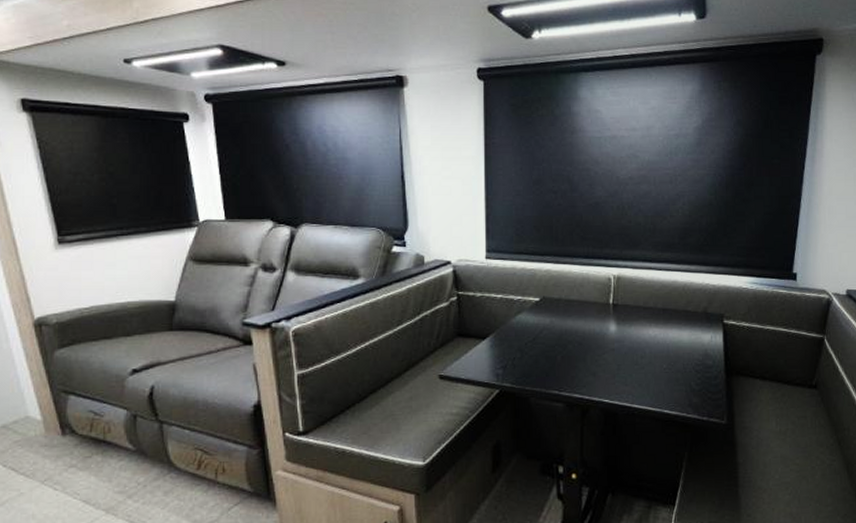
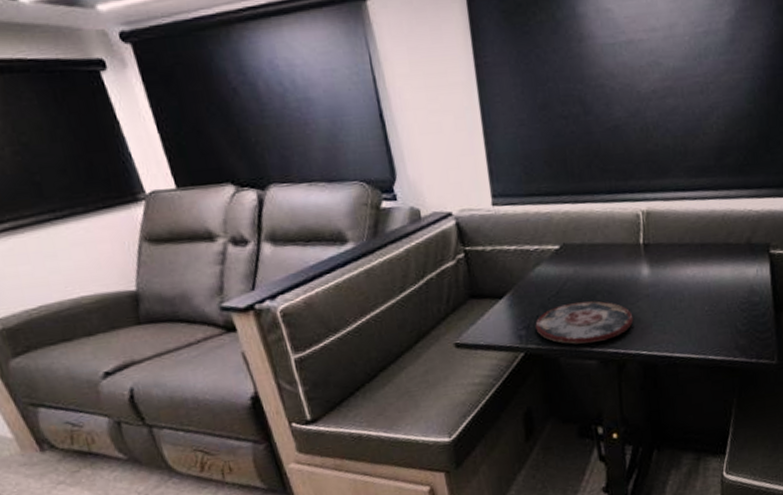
plate: none [511,349,599,388] -> present [535,301,634,344]

